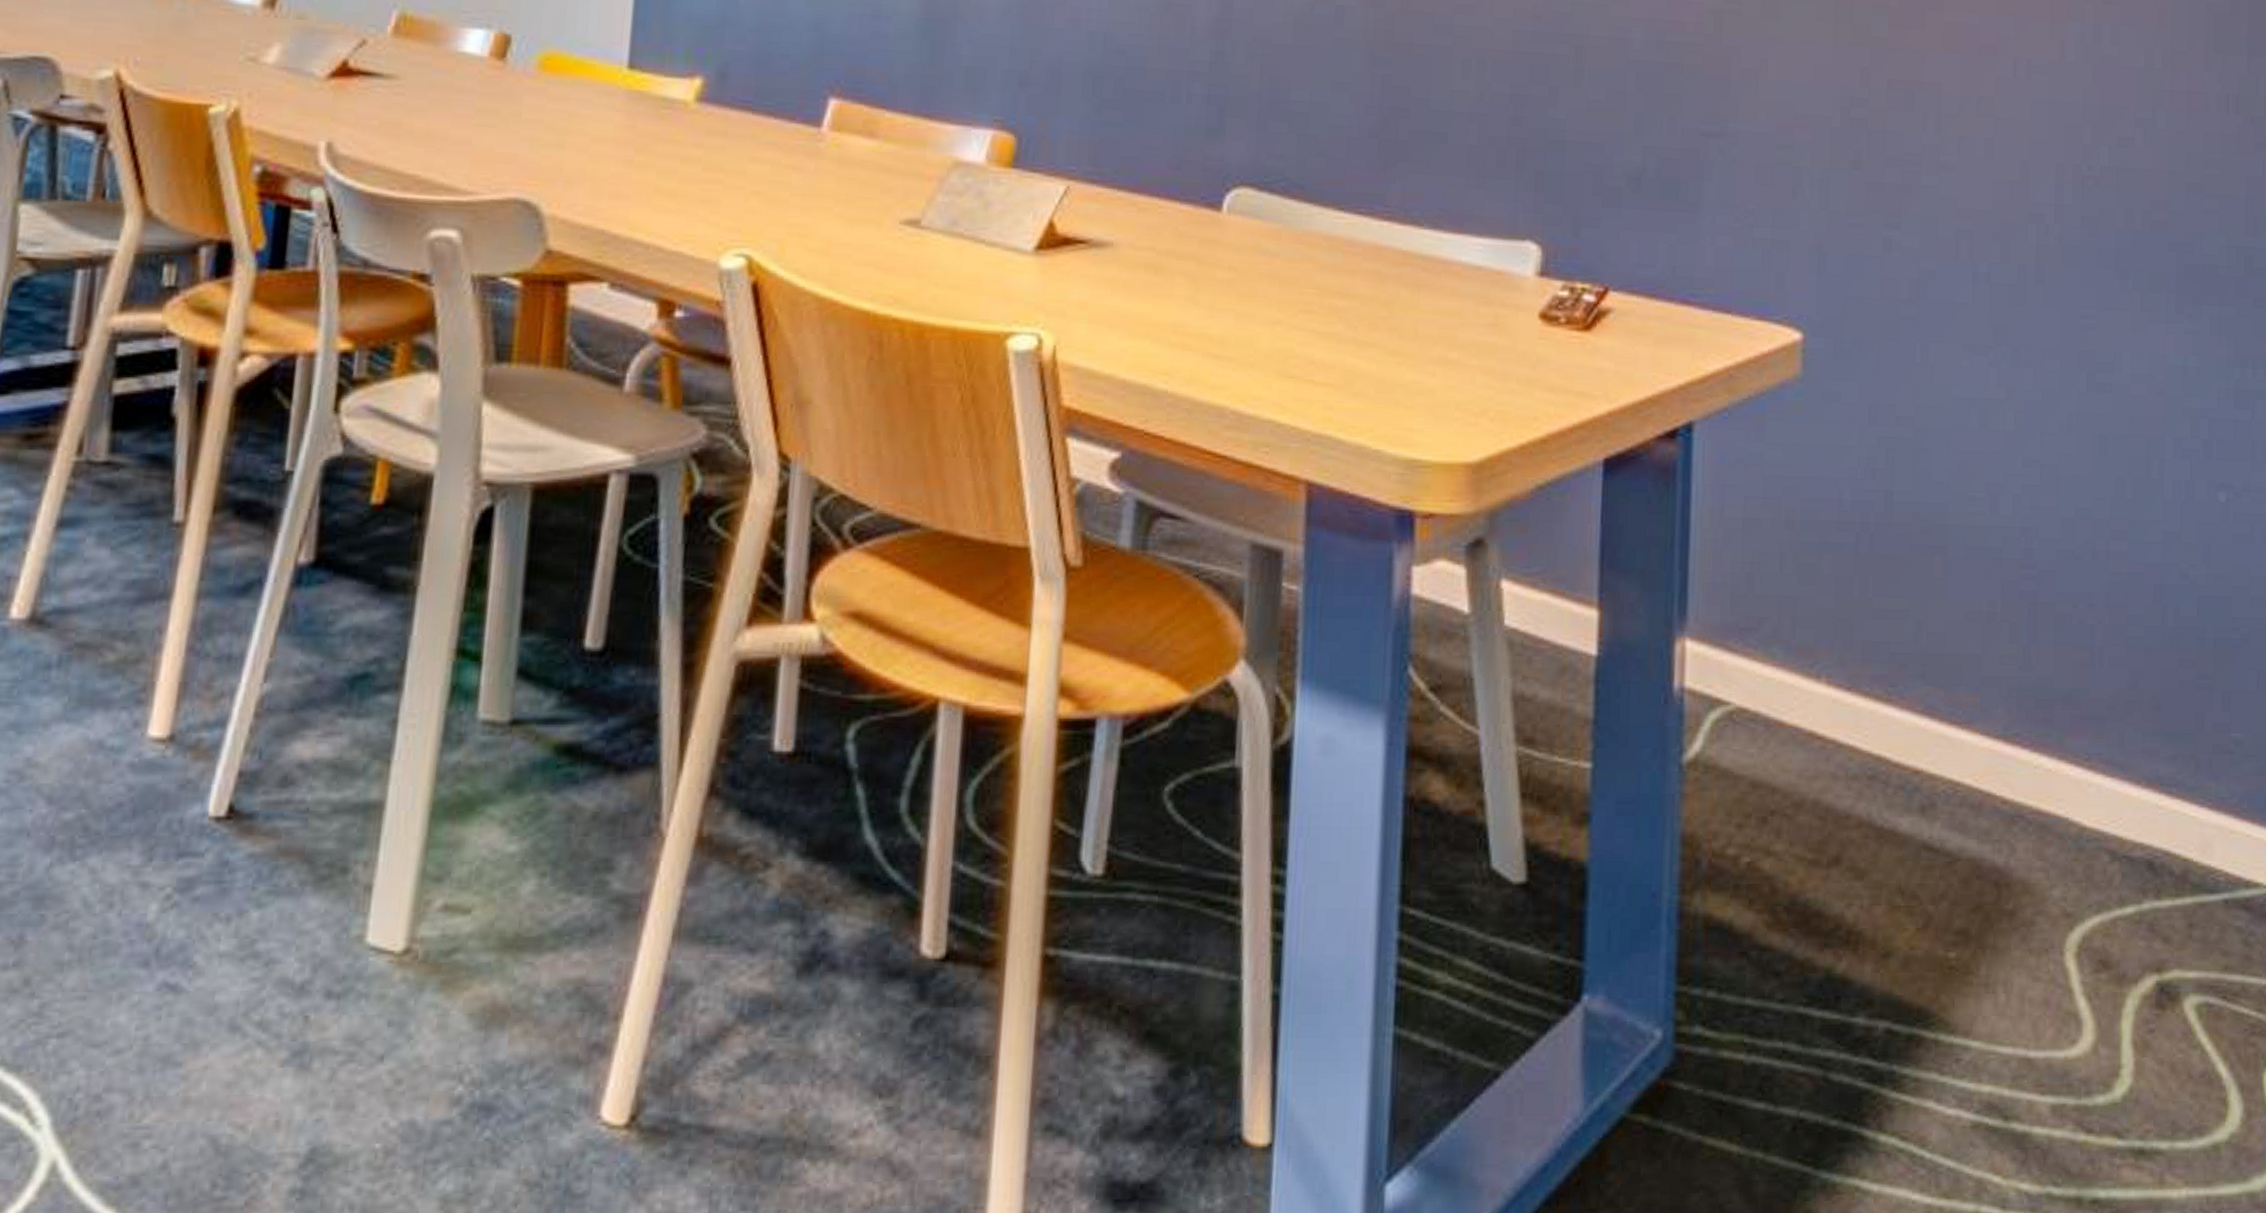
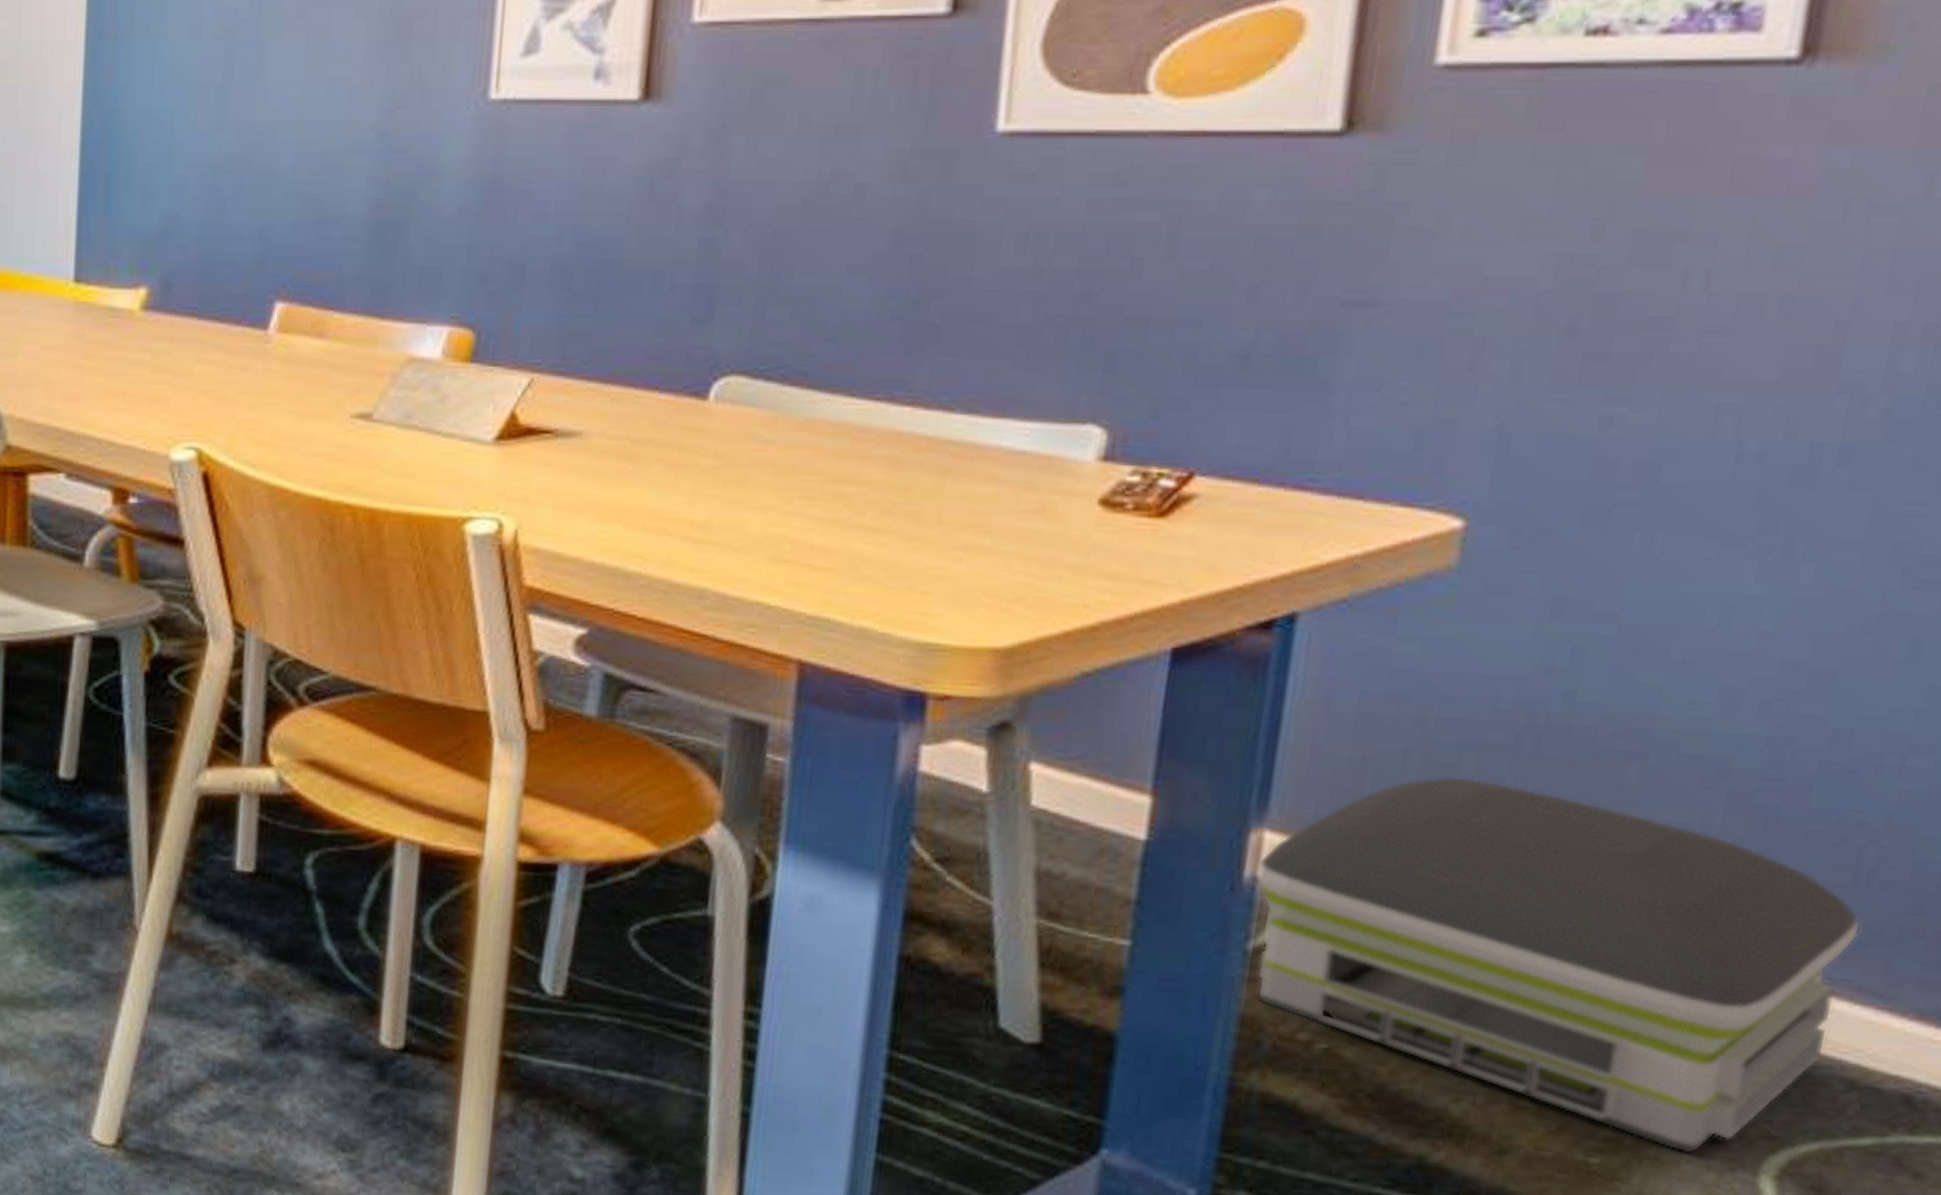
air purifier: none [1683,577,2100,938] -> present [1256,776,1861,1154]

